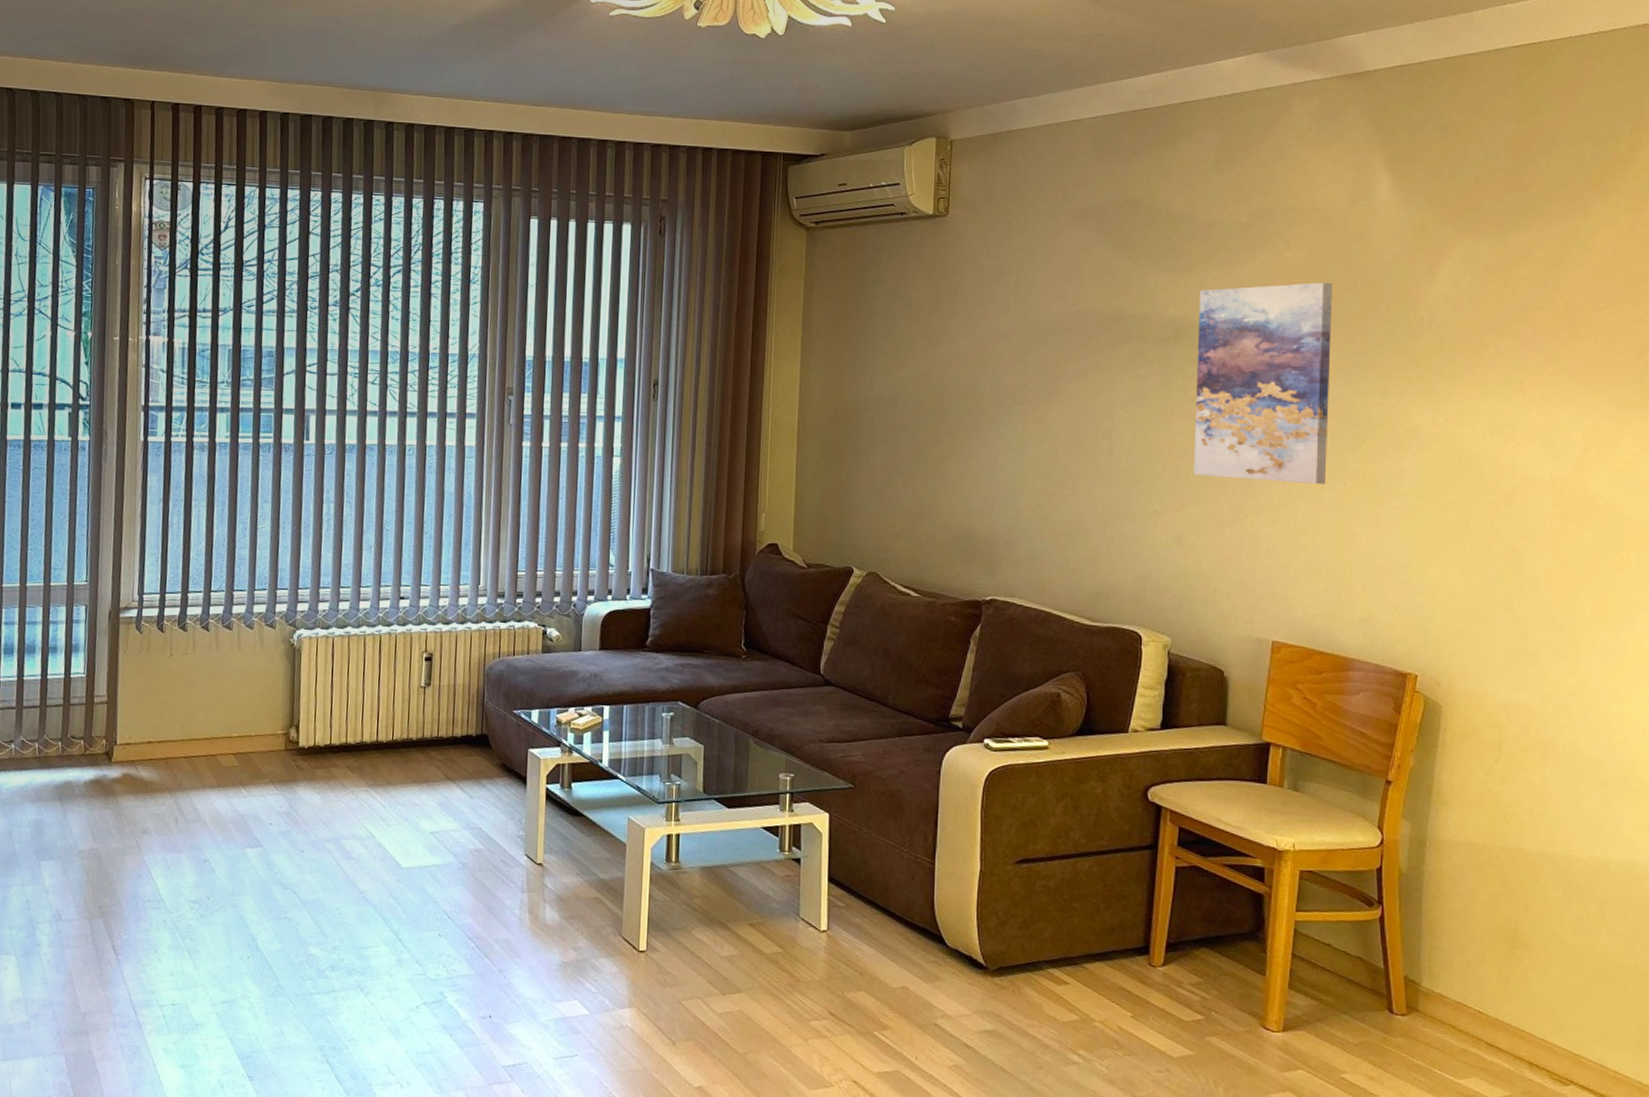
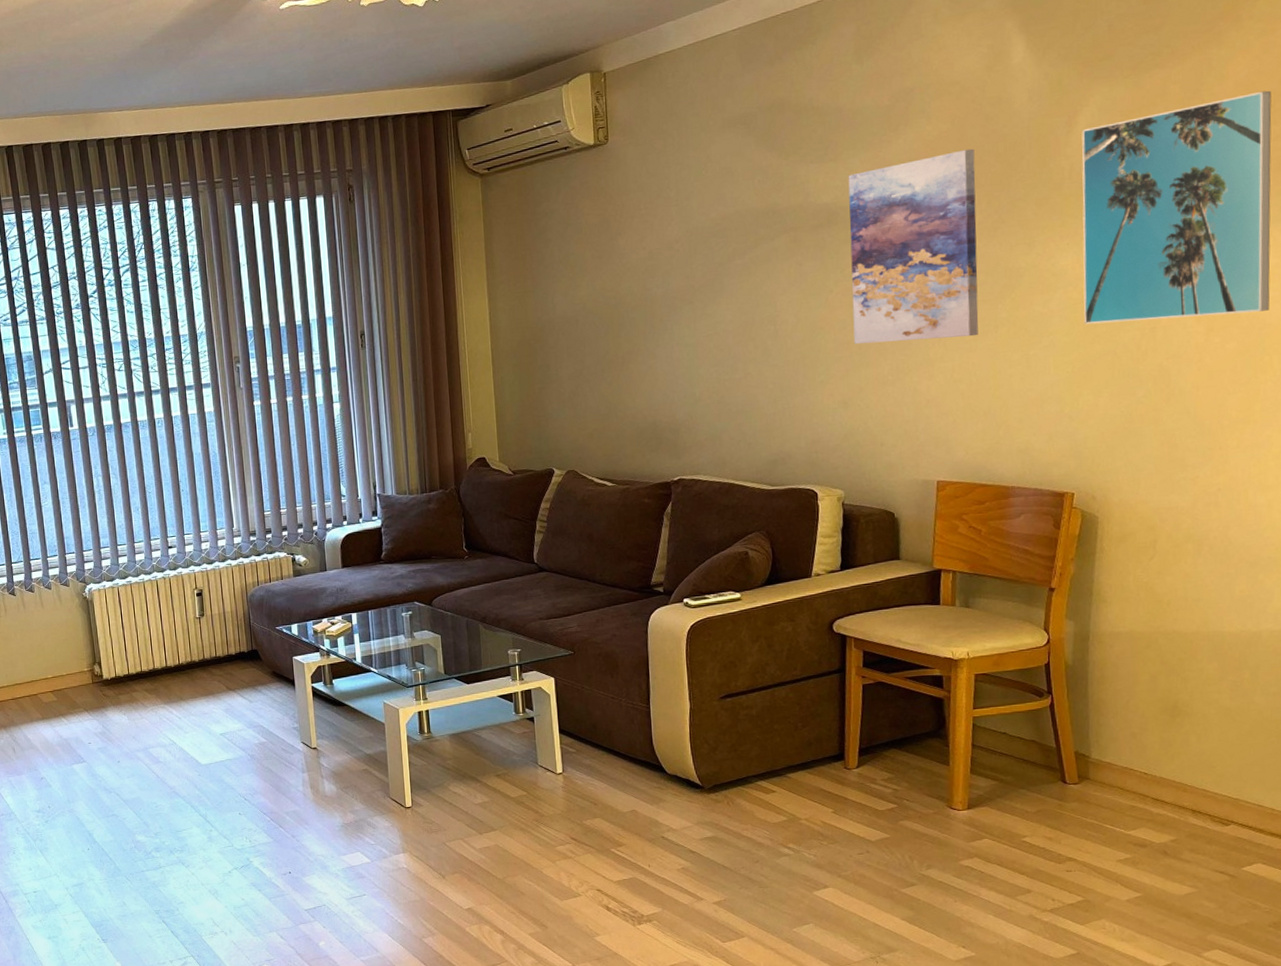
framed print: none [1436,269,1636,503] -> present [1081,90,1272,325]

